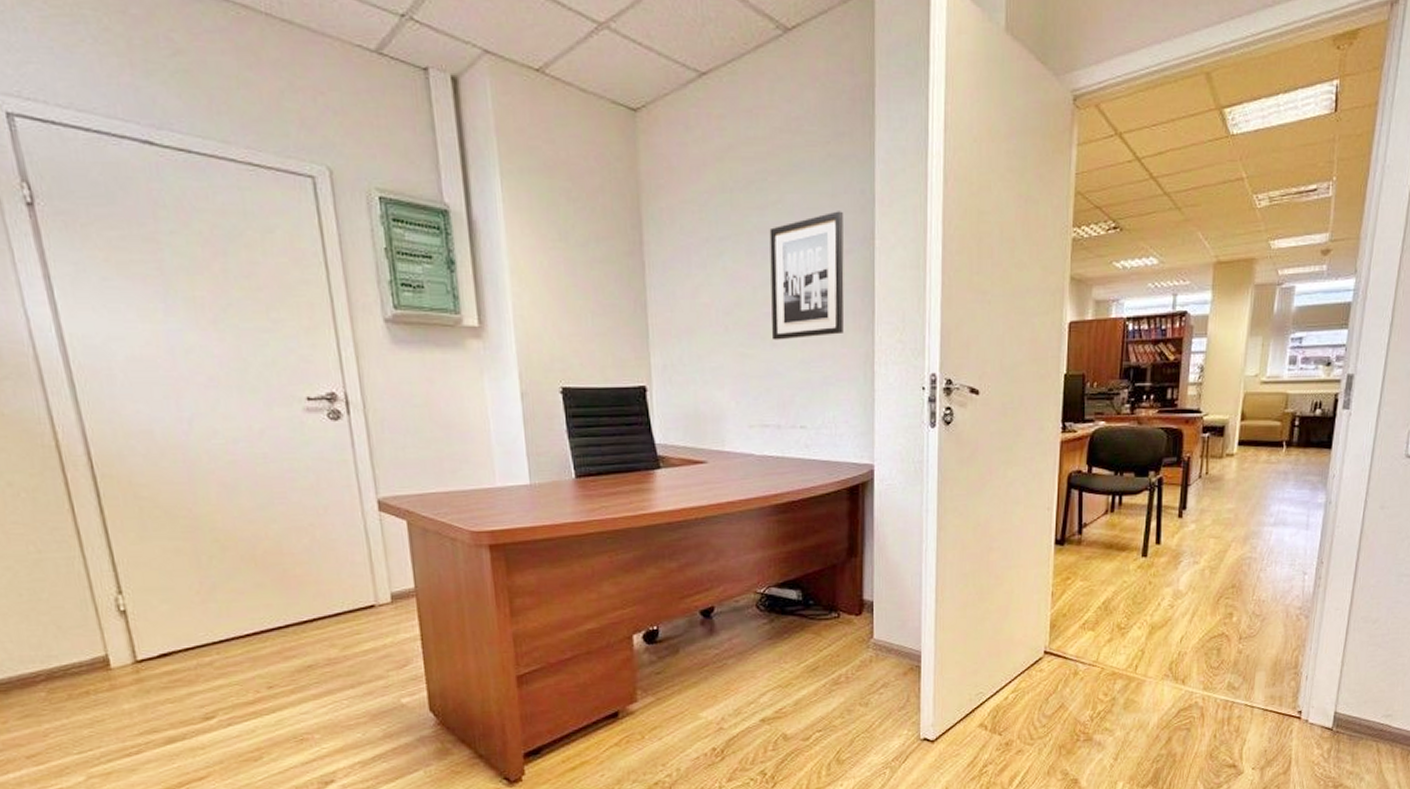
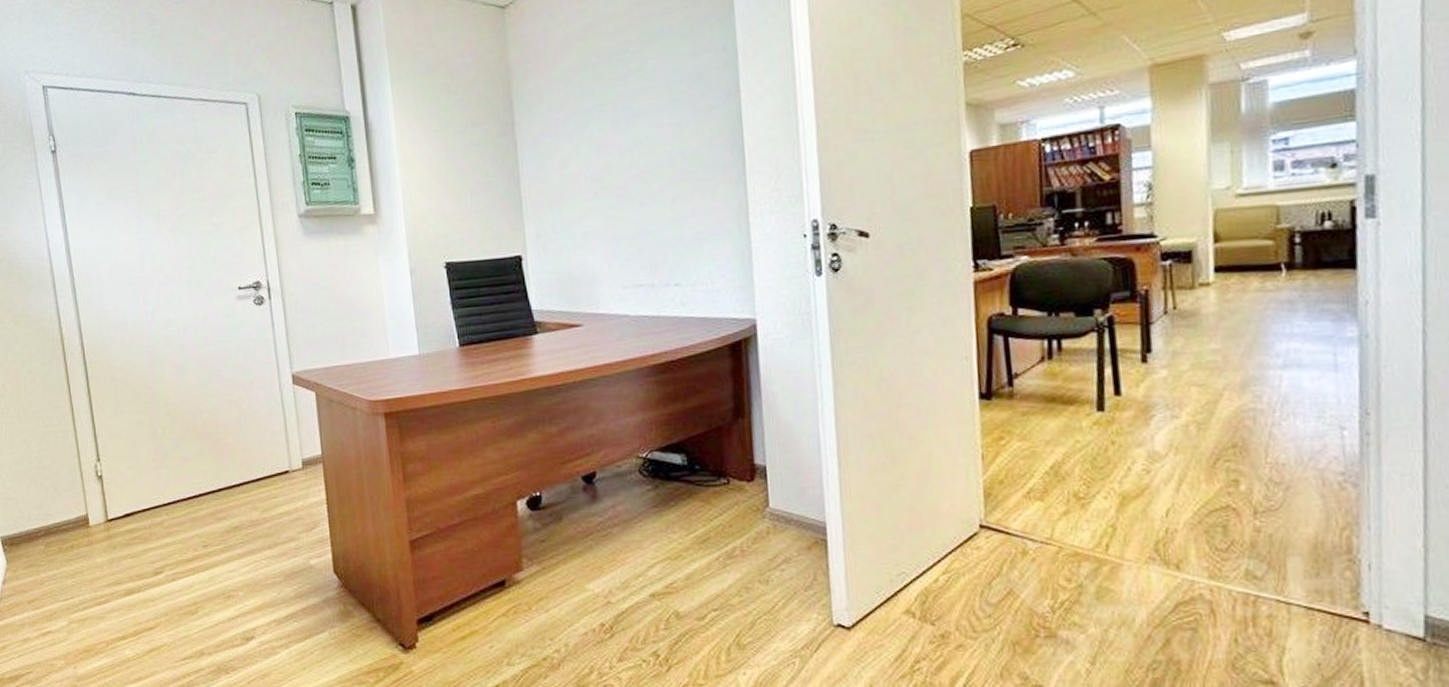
wall art: present [769,211,844,340] -> none [633,69,714,201]

